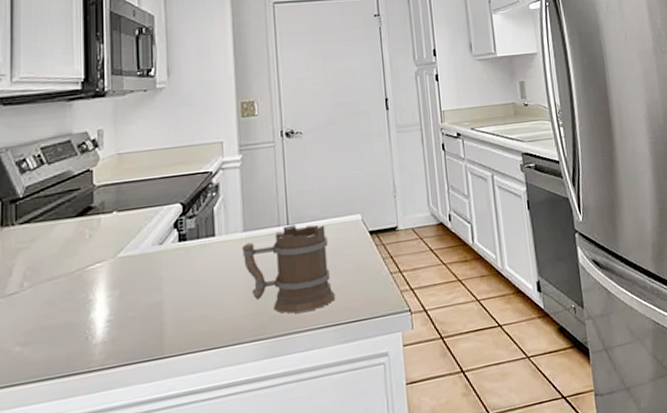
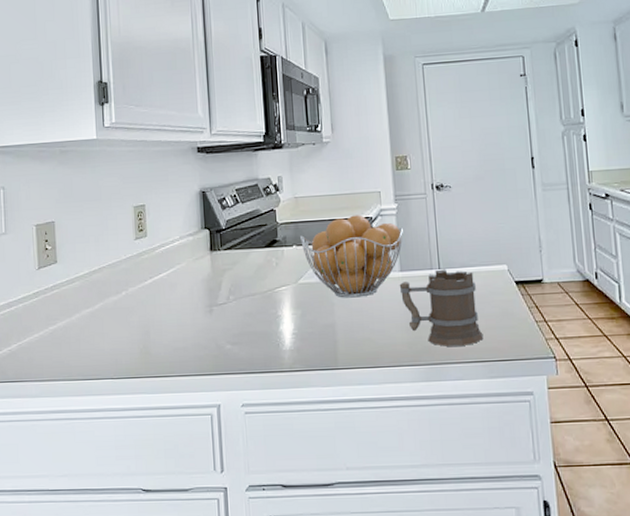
fruit basket: none [123,170,248,270] -> present [300,215,403,298]

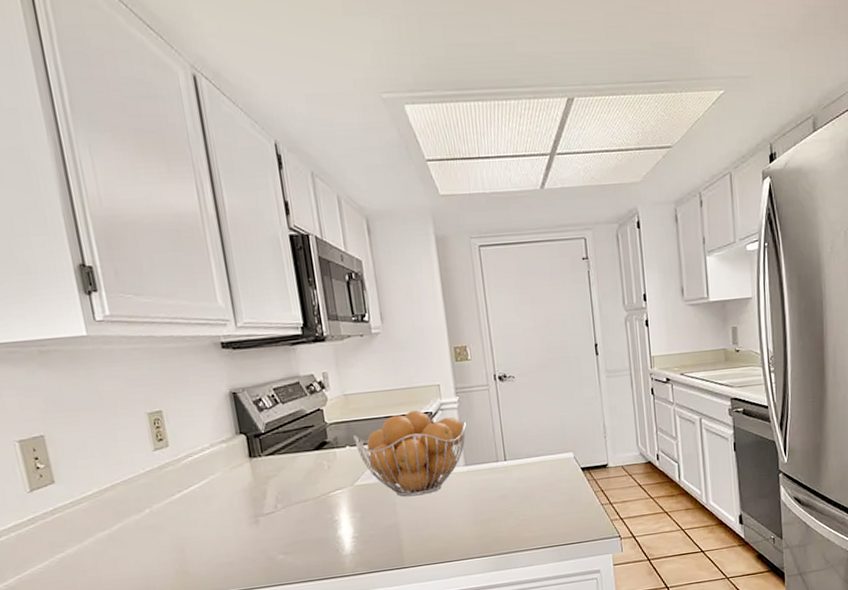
mug: present [399,269,484,346] -> none [464,460,552,536]

